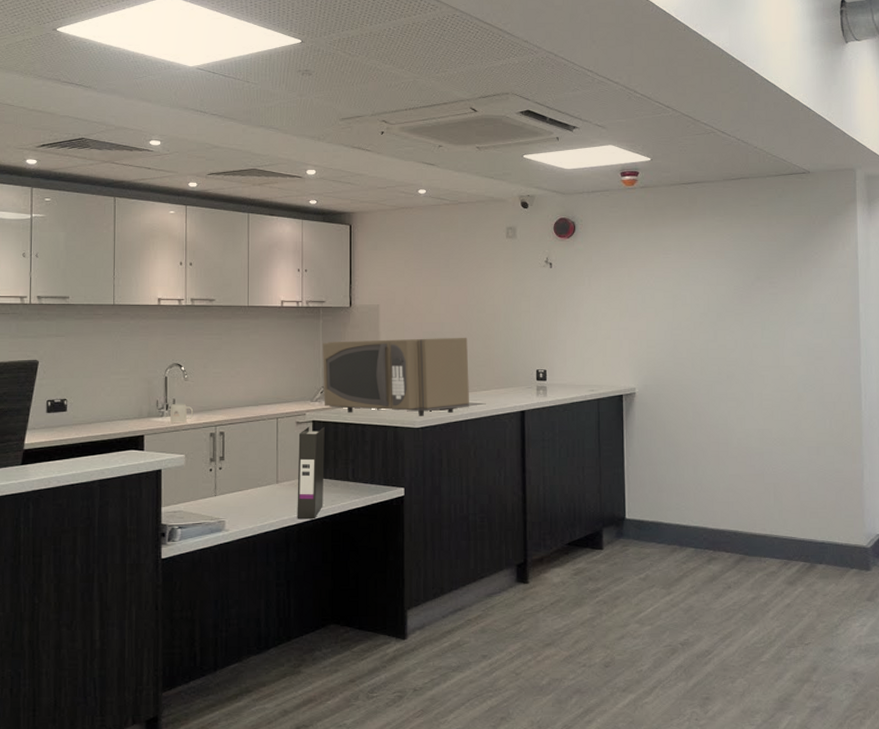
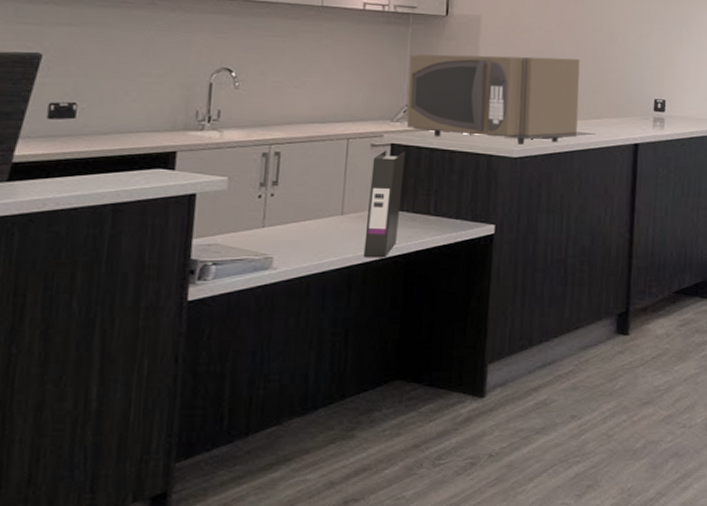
mug: present [169,403,194,424] -> none [211,115,244,140]

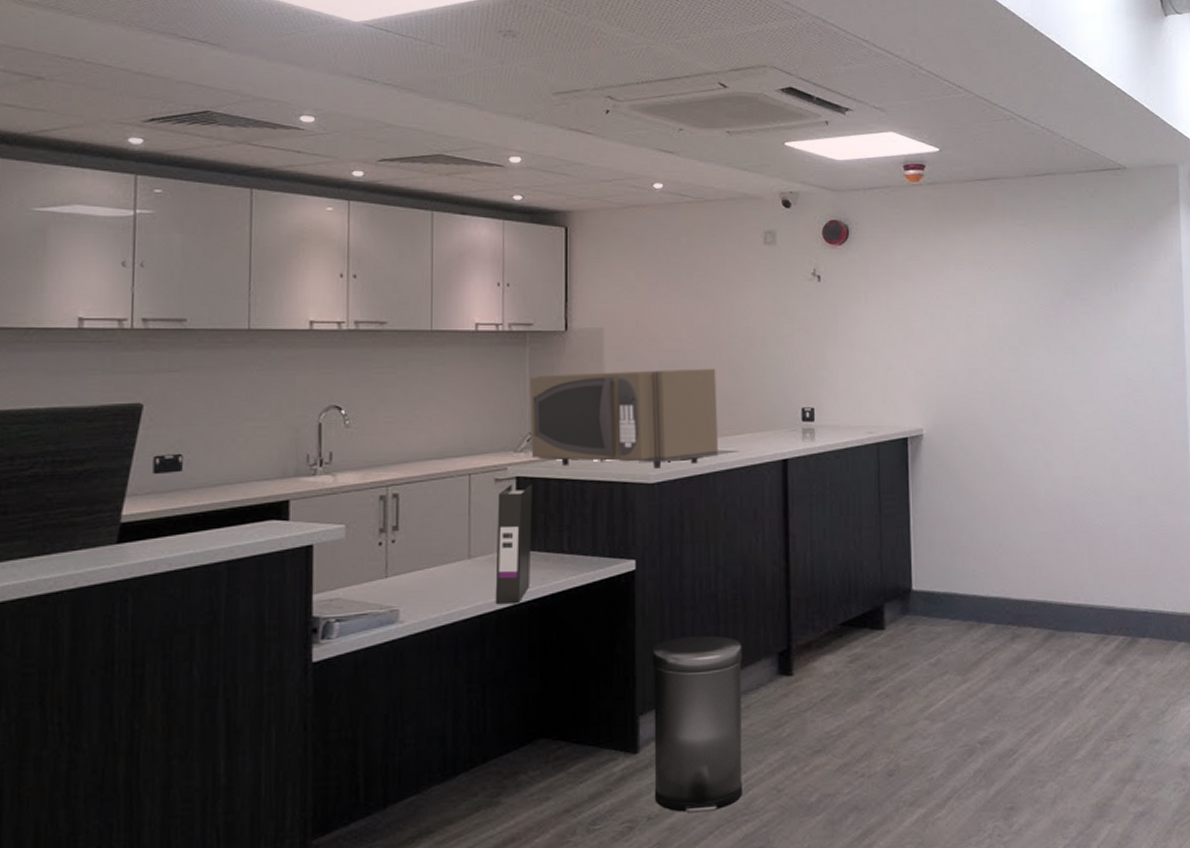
pedal bin: none [496,295,586,453] -> present [652,635,742,813]

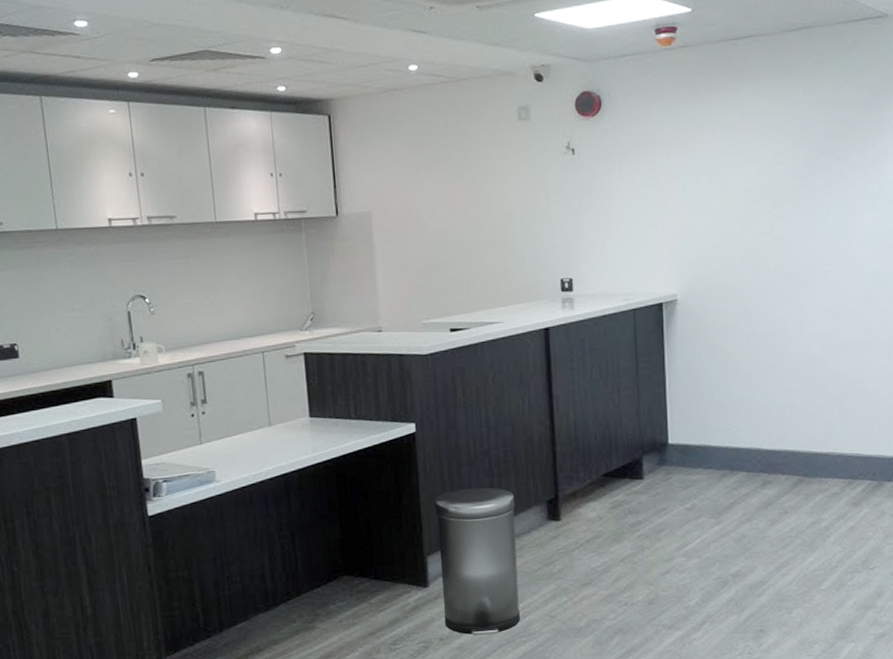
mug: none [324,457,358,484] -> present [137,341,166,365]
binder: present [495,484,532,605] -> none [289,359,325,465]
microwave: present [530,368,718,469] -> none [308,244,484,342]

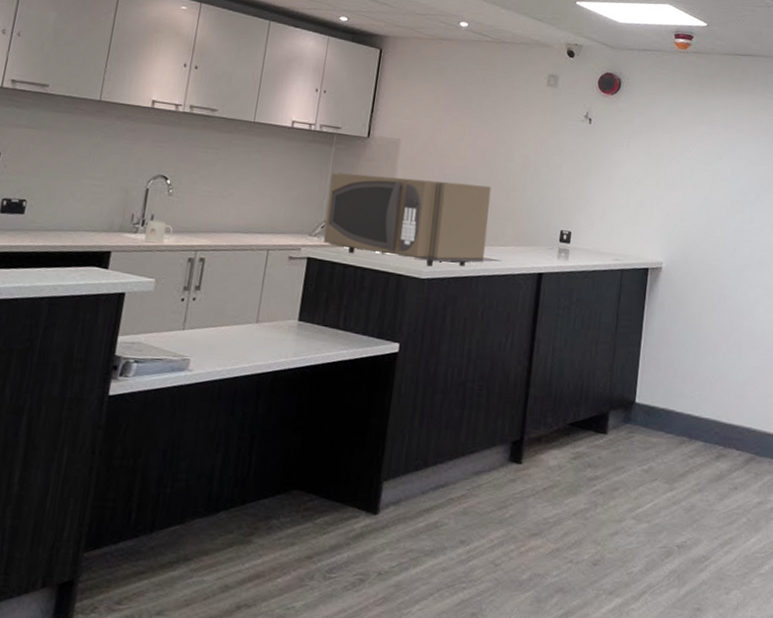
microwave: none [308,244,484,342] -> present [323,172,492,267]
pedal bin: present [435,487,520,636] -> none [386,416,481,576]

